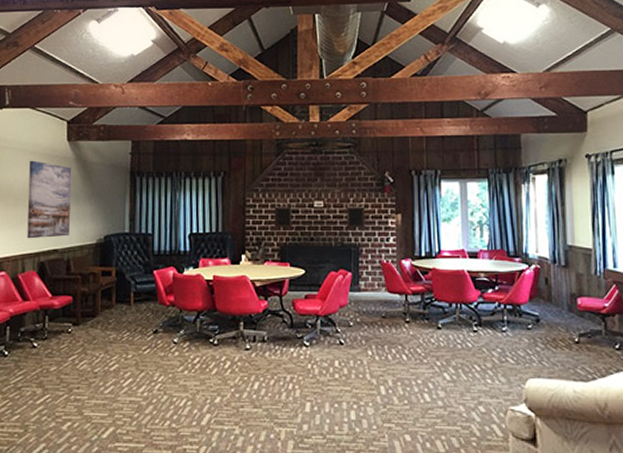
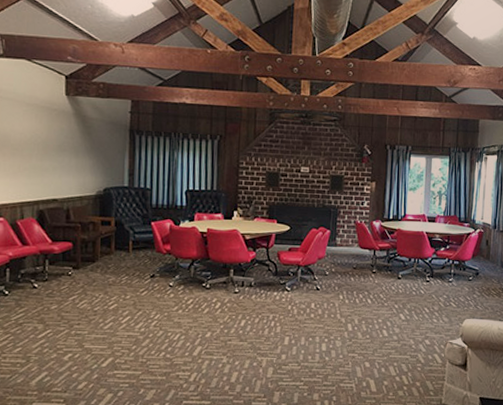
wall art: present [27,160,72,239] -> none [25,112,71,188]

